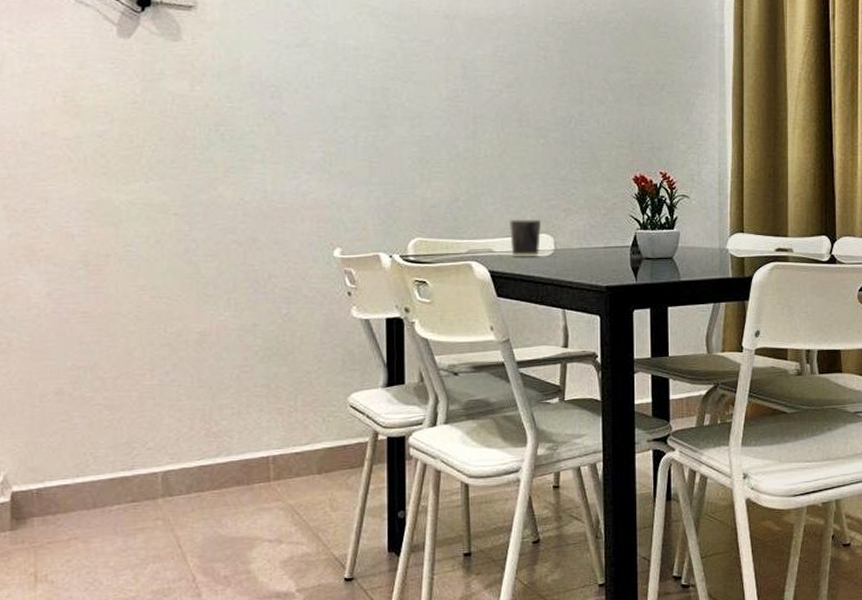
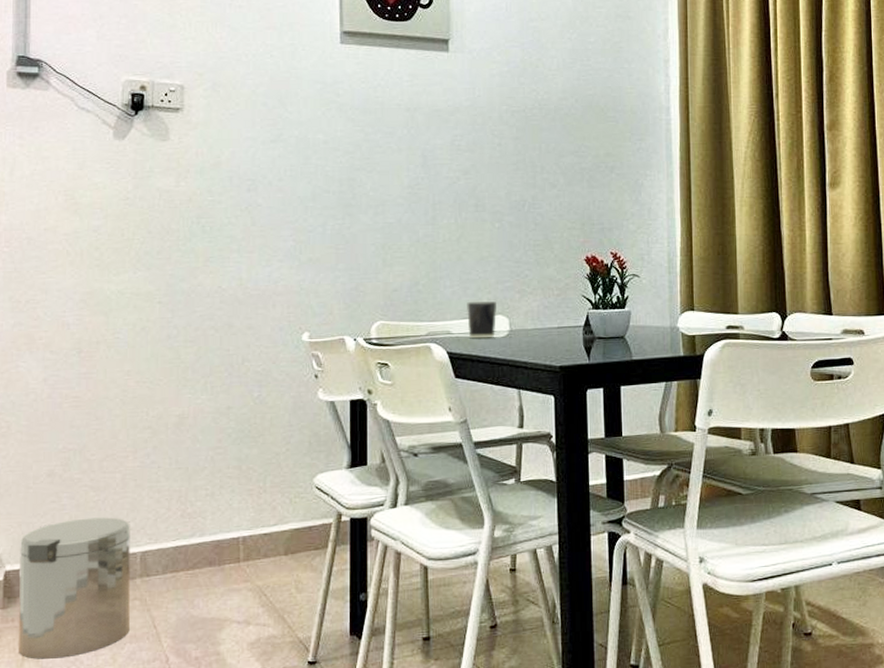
trash can: none [27,436,152,581] -> present [18,517,130,659]

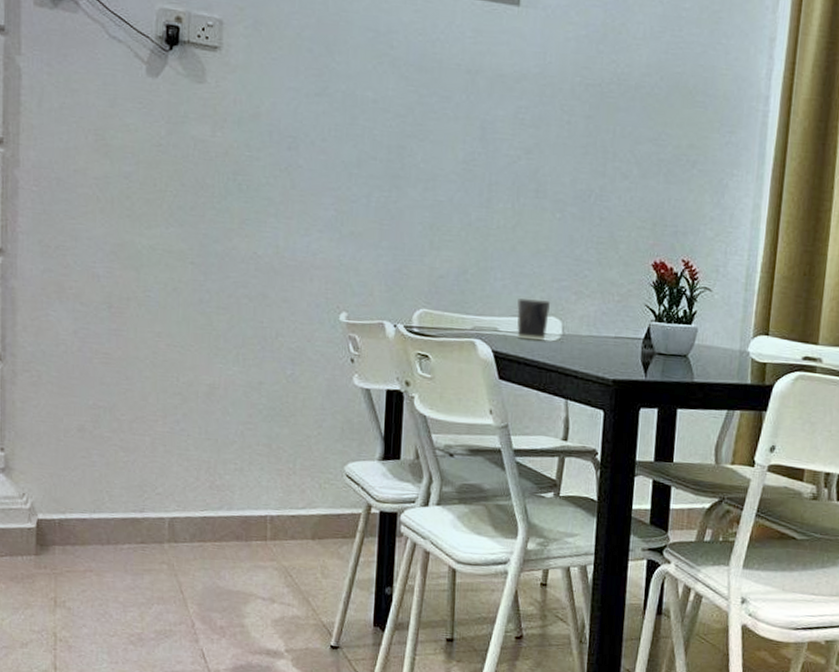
trash can: present [18,517,130,659] -> none [50,477,159,610]

